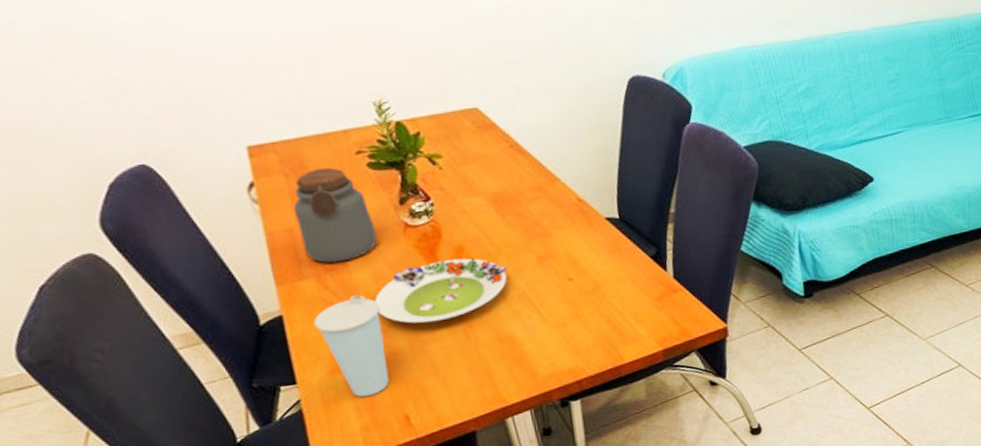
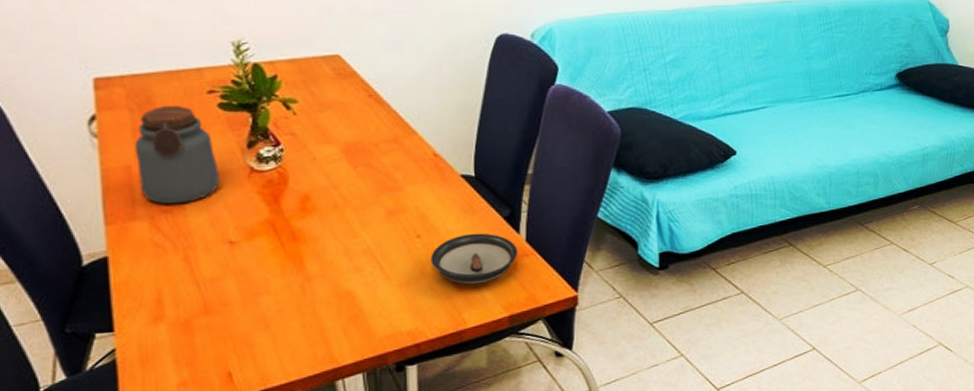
cup: present [313,295,390,398] -> none [140,240,215,350]
salad plate: present [374,257,507,324] -> none [209,207,354,274]
saucer: none [583,272,667,323] -> present [431,233,518,285]

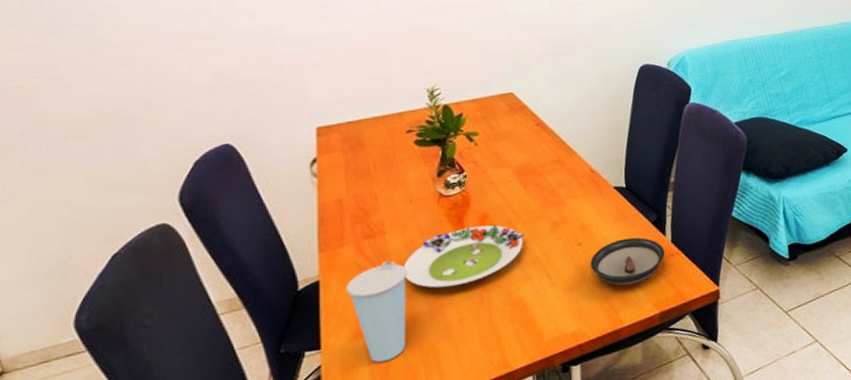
jar: present [135,106,220,205] -> none [347,145,414,231]
cup: none [140,240,215,350] -> present [346,261,408,363]
salad plate: none [209,207,354,274] -> present [403,224,524,288]

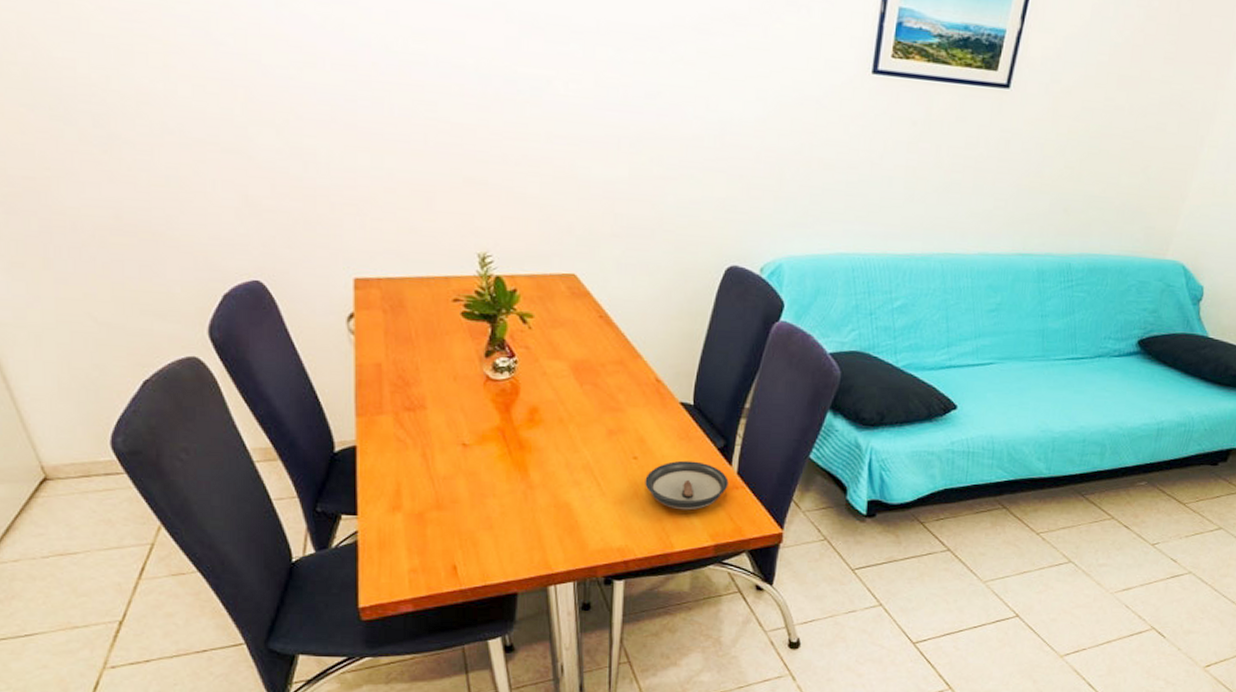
cup: present [346,261,408,363] -> none [384,439,449,540]
salad plate: present [403,224,524,288] -> none [444,418,576,478]

